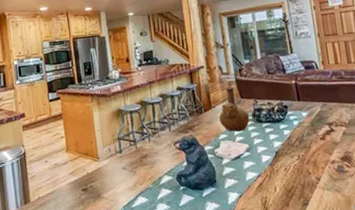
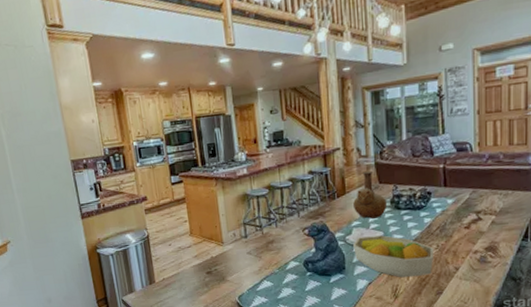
fruit bowl: none [222,147,297,189] -> present [353,235,434,277]

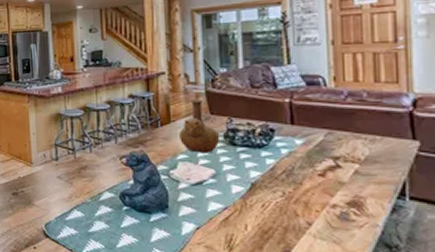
fruit bowl: present [353,235,434,277] -> none [178,173,280,227]

